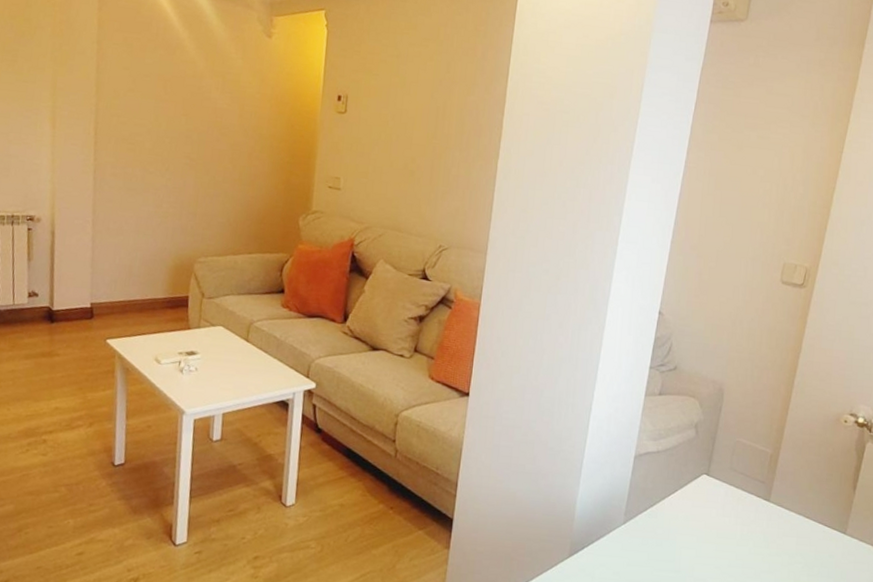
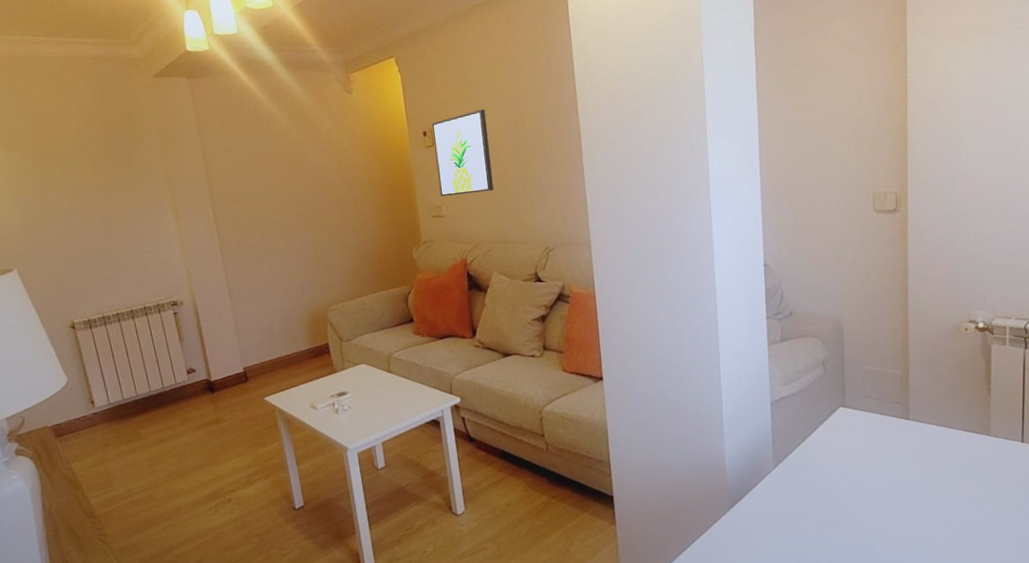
wall art: none [341,85,408,174] -> present [431,109,494,197]

